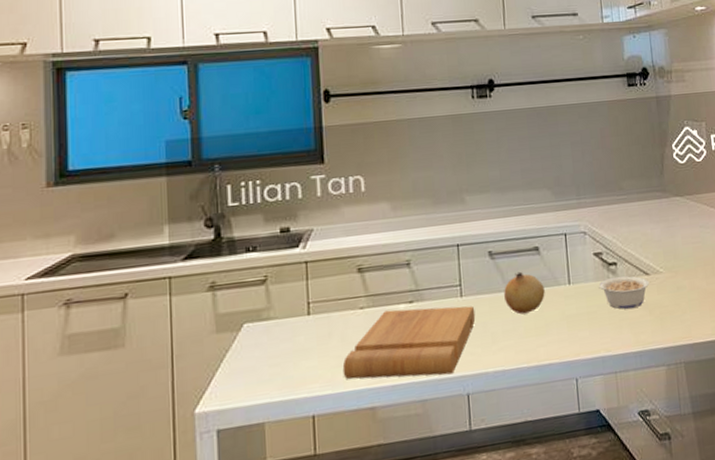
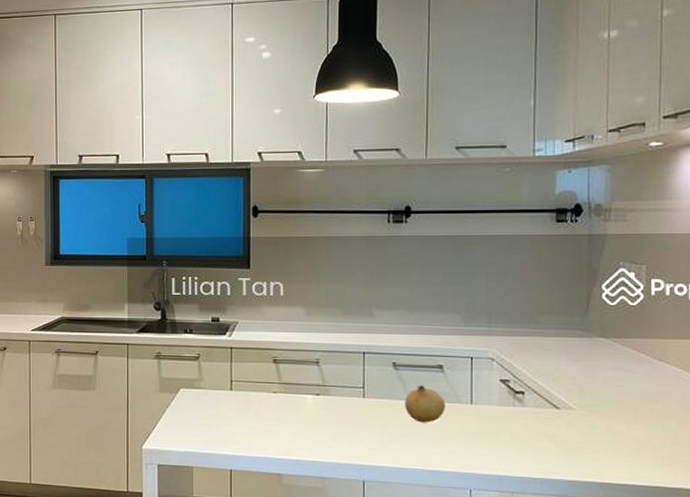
cutting board: present [342,306,476,379] -> none [256,398,376,461]
legume: present [599,275,650,310] -> none [502,405,559,438]

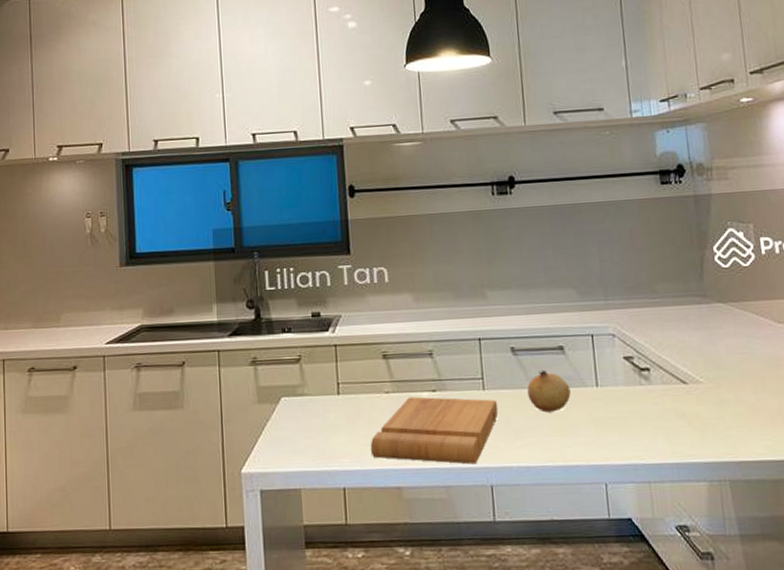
cutting board: none [256,398,376,461] -> present [370,396,499,465]

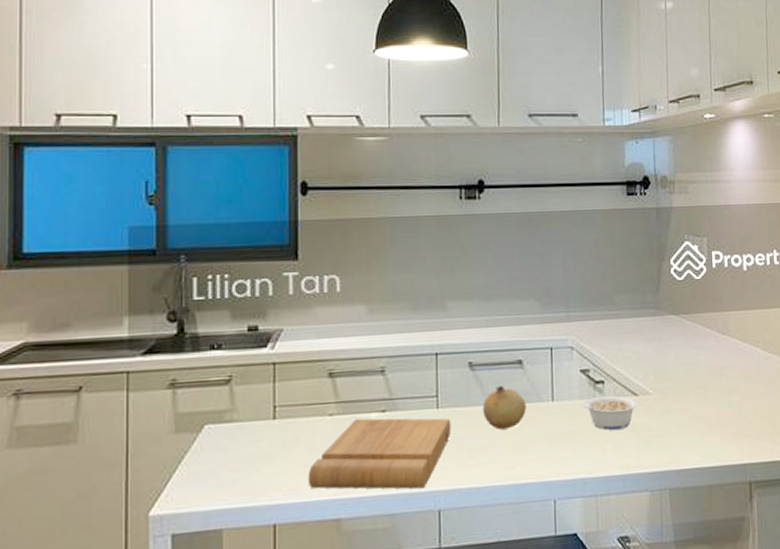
legume: none [630,382,688,418] -> present [584,395,638,431]

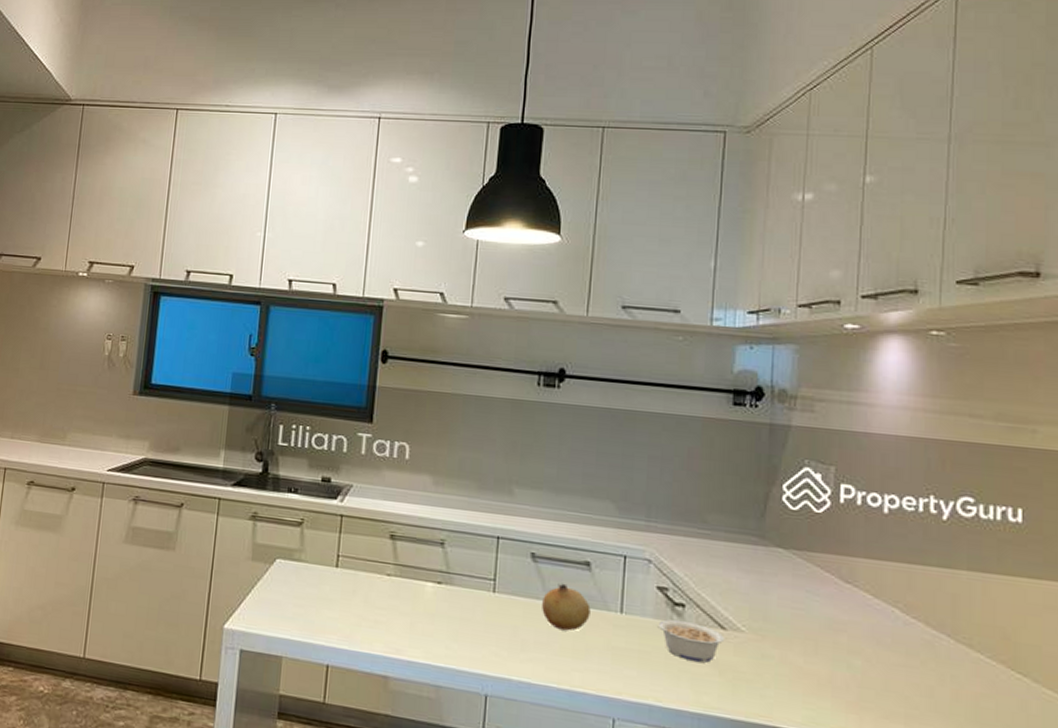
cutting board: present [308,418,452,489] -> none [361,584,507,669]

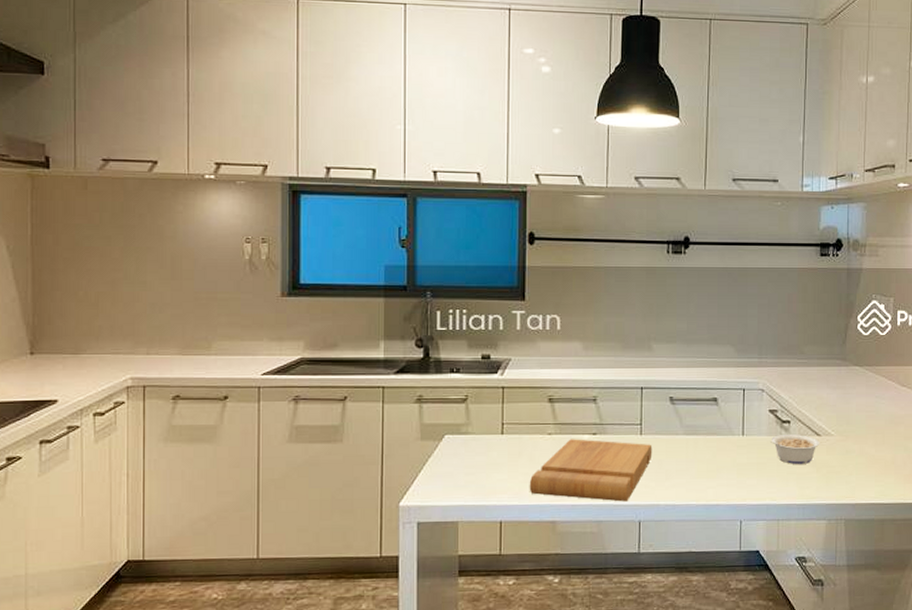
cutting board: none [361,584,507,669] -> present [529,439,653,502]
fruit: present [542,583,591,631] -> none [681,418,719,457]

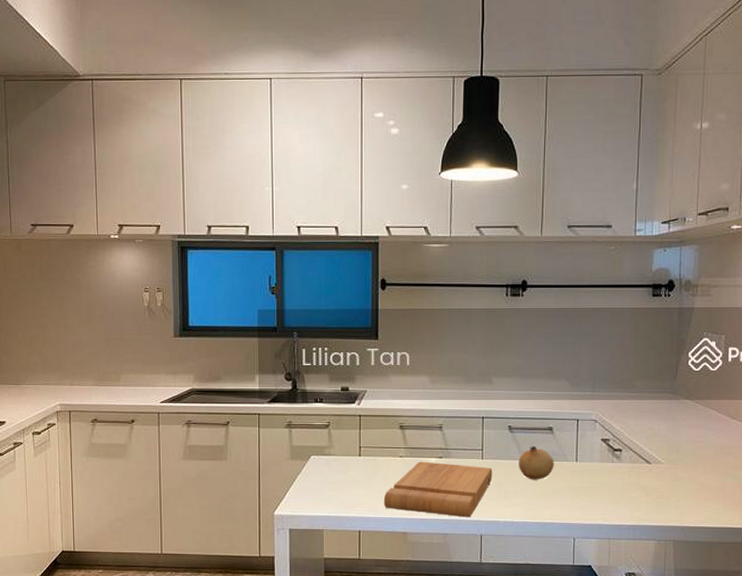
fruit: none [681,418,719,457] -> present [519,445,554,480]
legume: present [771,433,820,465] -> none [603,461,650,490]

